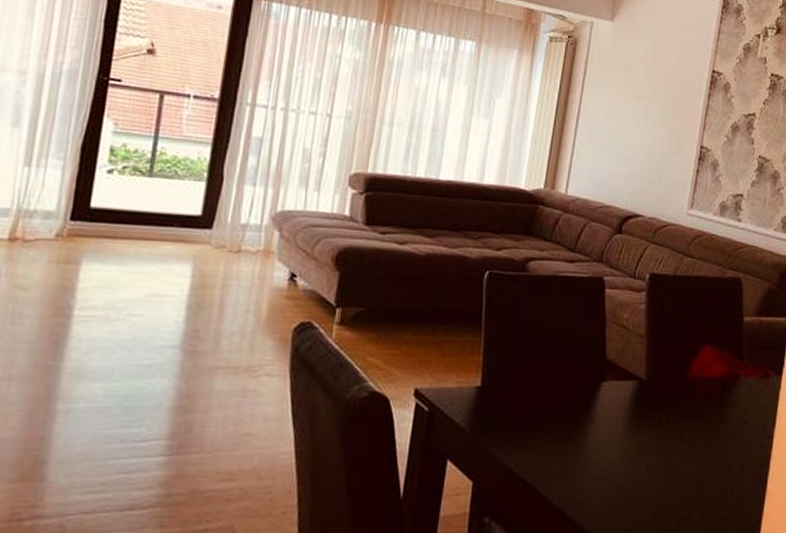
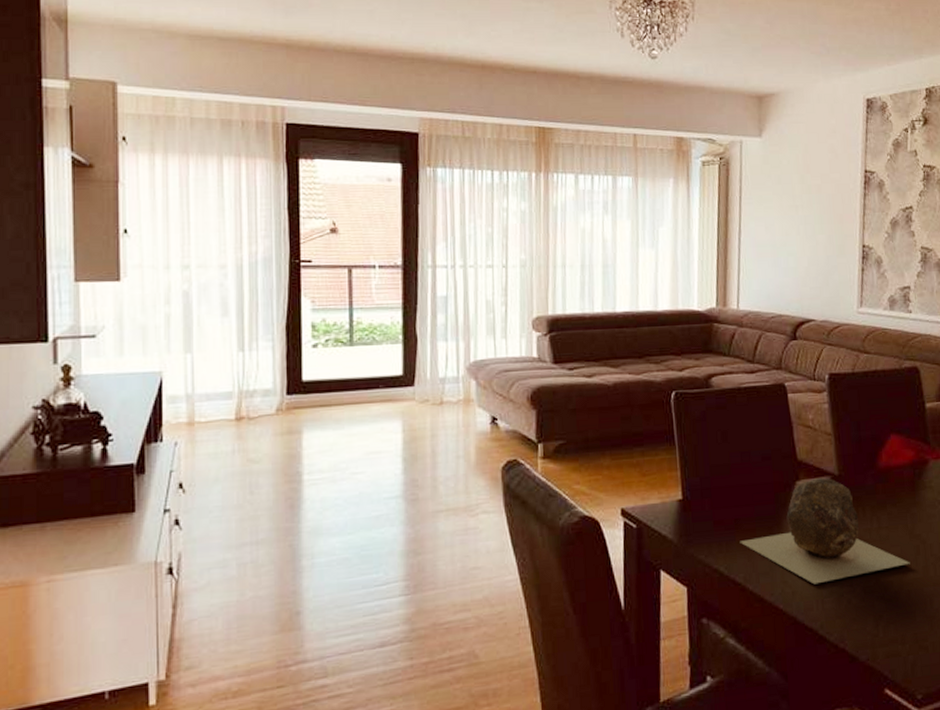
rock: none [535,381,708,494] -> present [740,478,910,585]

